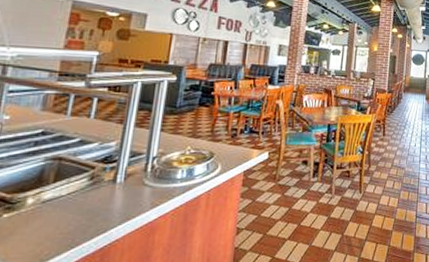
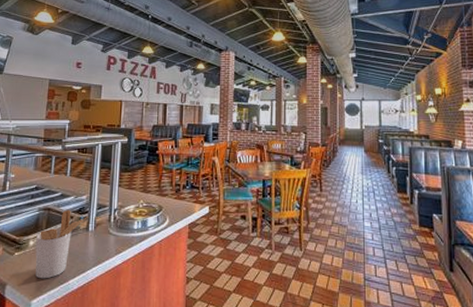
utensil holder: none [33,158,117,244] -> present [35,209,89,279]

